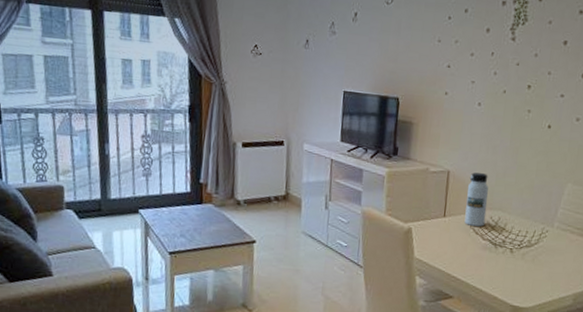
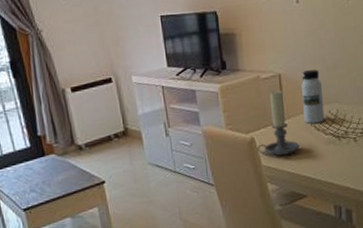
candle holder: none [412,185,456,252] -> present [257,90,300,156]

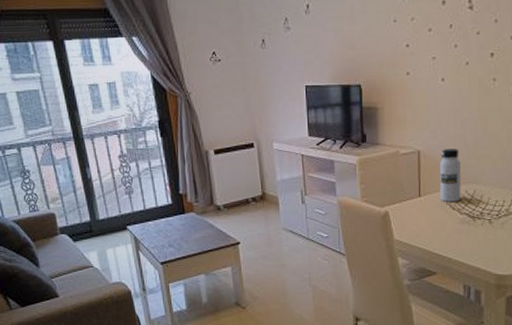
candle holder: present [257,90,300,156] -> none [390,166,434,231]

